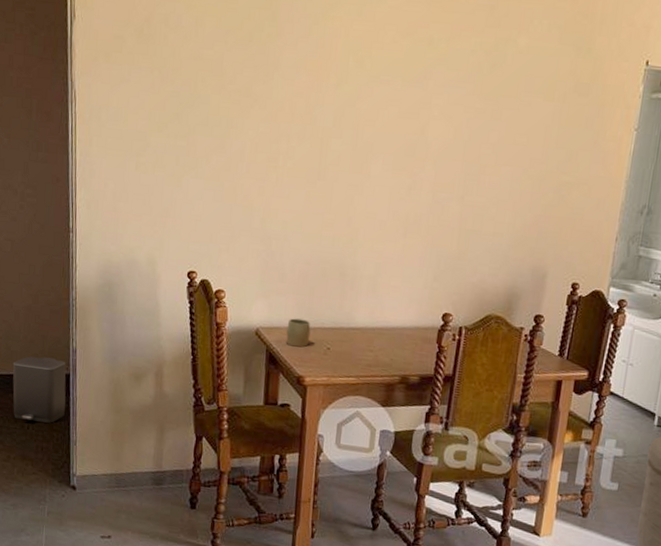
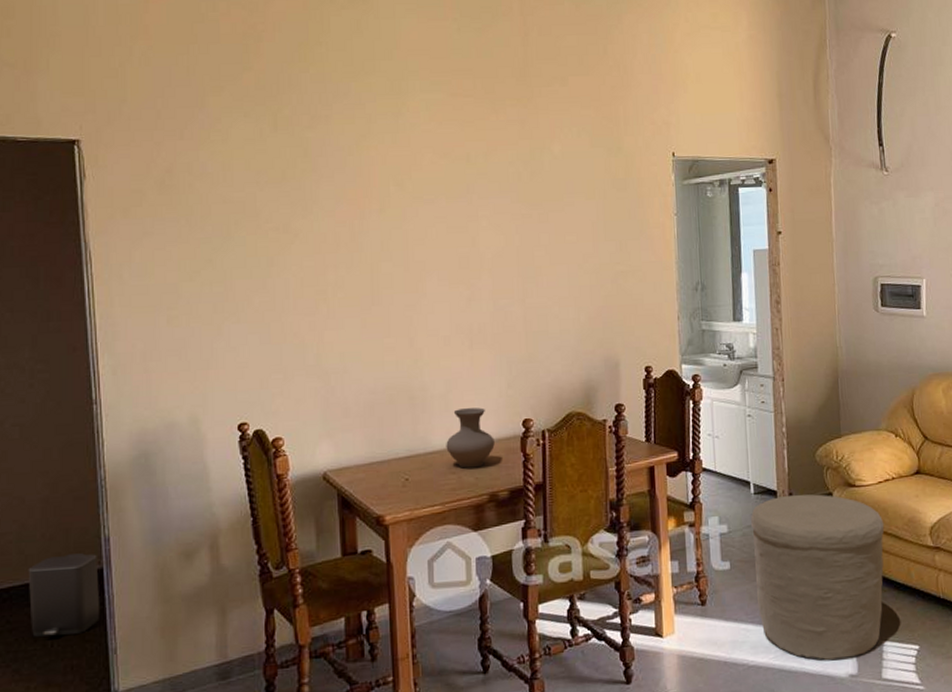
mug: present [286,318,311,348] -> none [358,453,385,485]
vase: none [368,292,414,351] -> present [446,407,495,470]

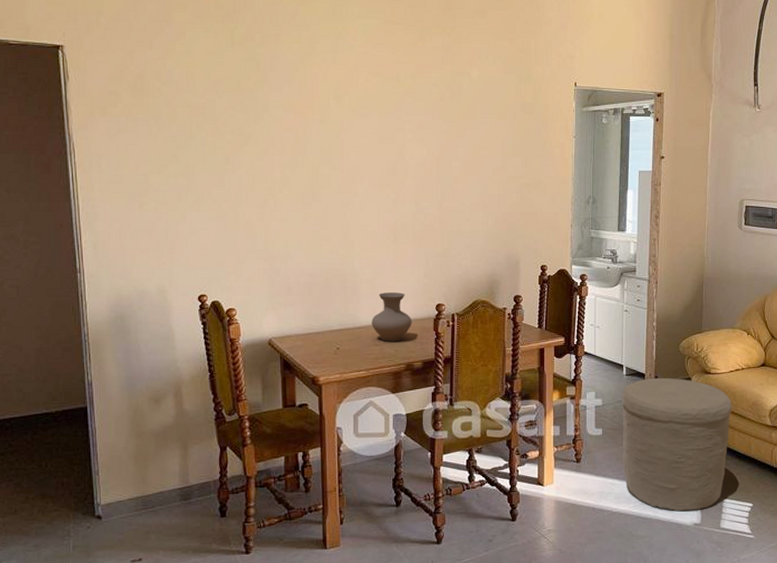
pedal bin: present [28,553,101,637] -> none [25,394,85,458]

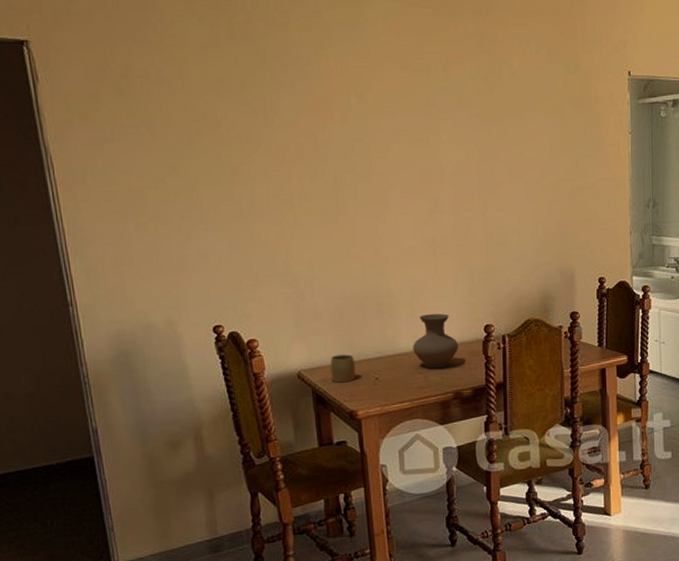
mug: none [298,325,320,351] -> present [330,354,356,383]

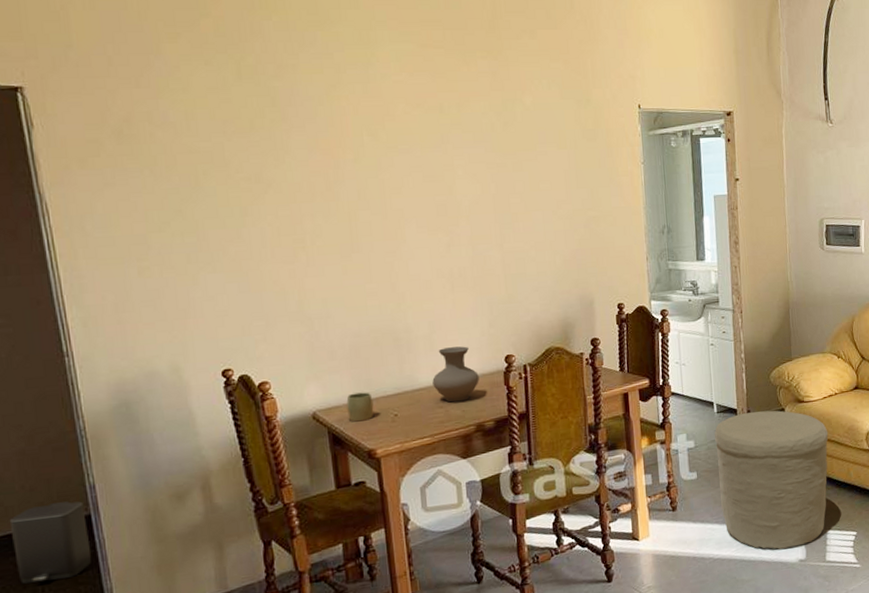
pedal bin: none [21,443,95,517] -> present [9,501,92,584]

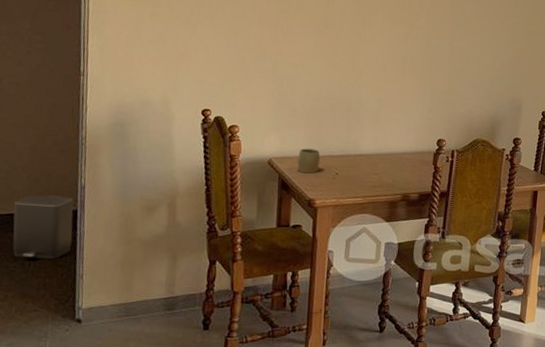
vase: present [432,346,479,403] -> none [372,123,413,173]

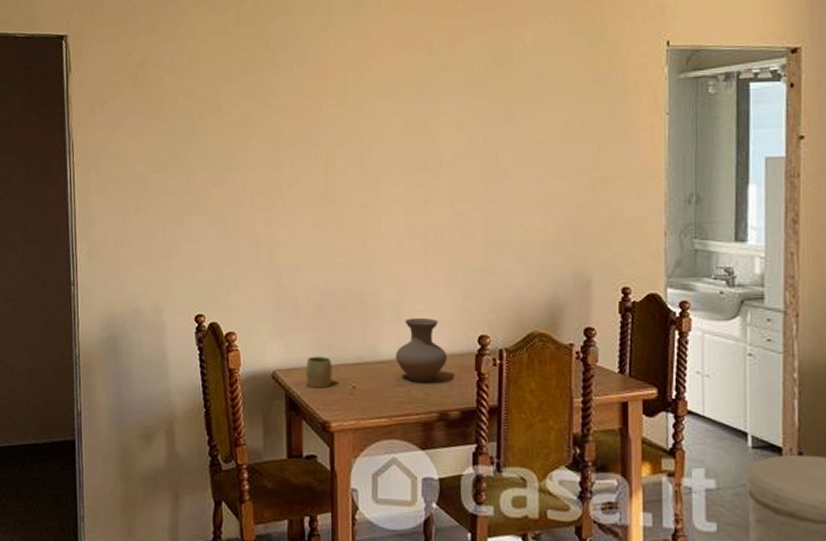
pedal bin: present [12,195,74,259] -> none [15,423,72,498]
vase: none [372,123,413,173] -> present [395,318,447,384]

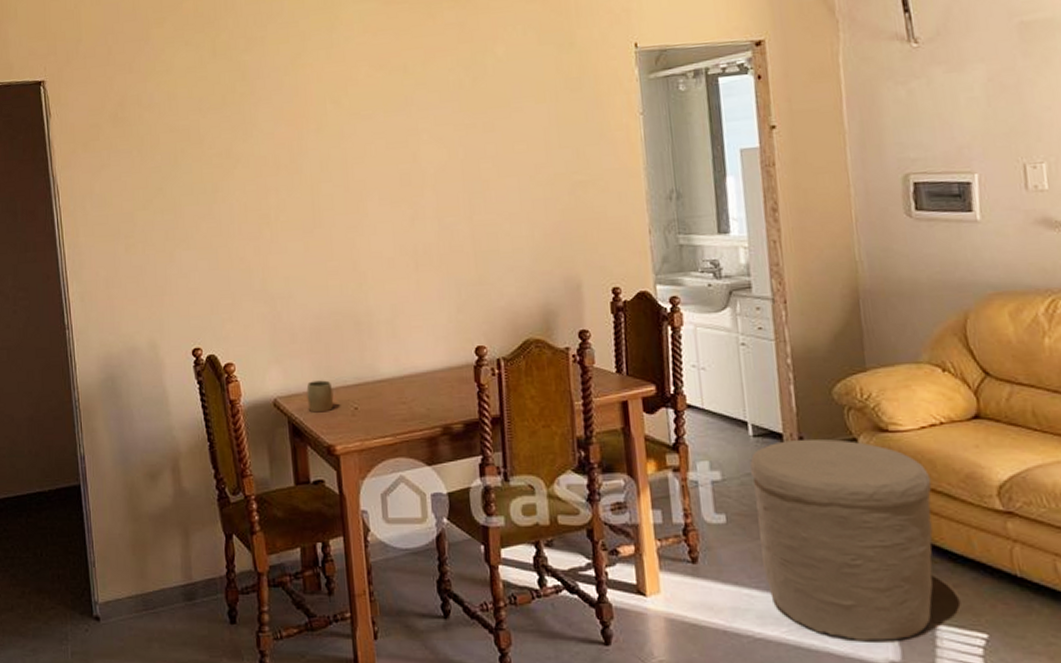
vase: present [395,318,447,384] -> none [394,334,446,400]

